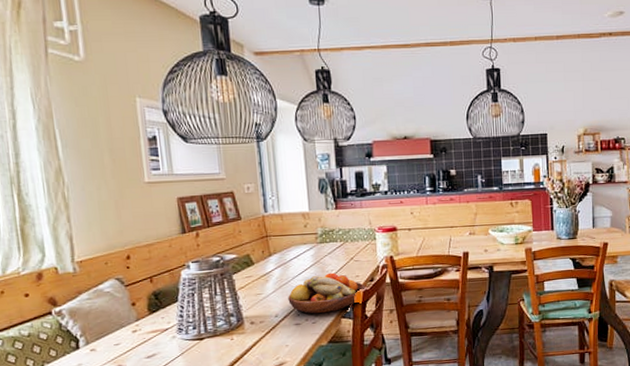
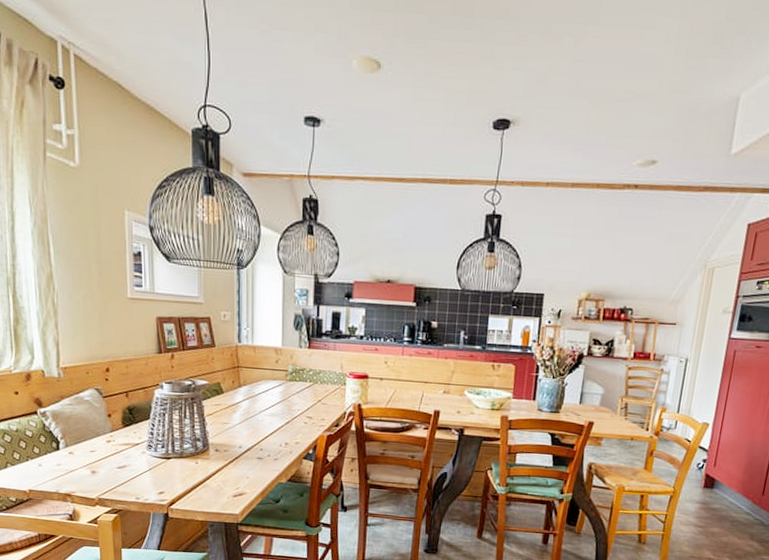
fruit bowl: present [288,272,366,314] -> none [253,412,330,451]

